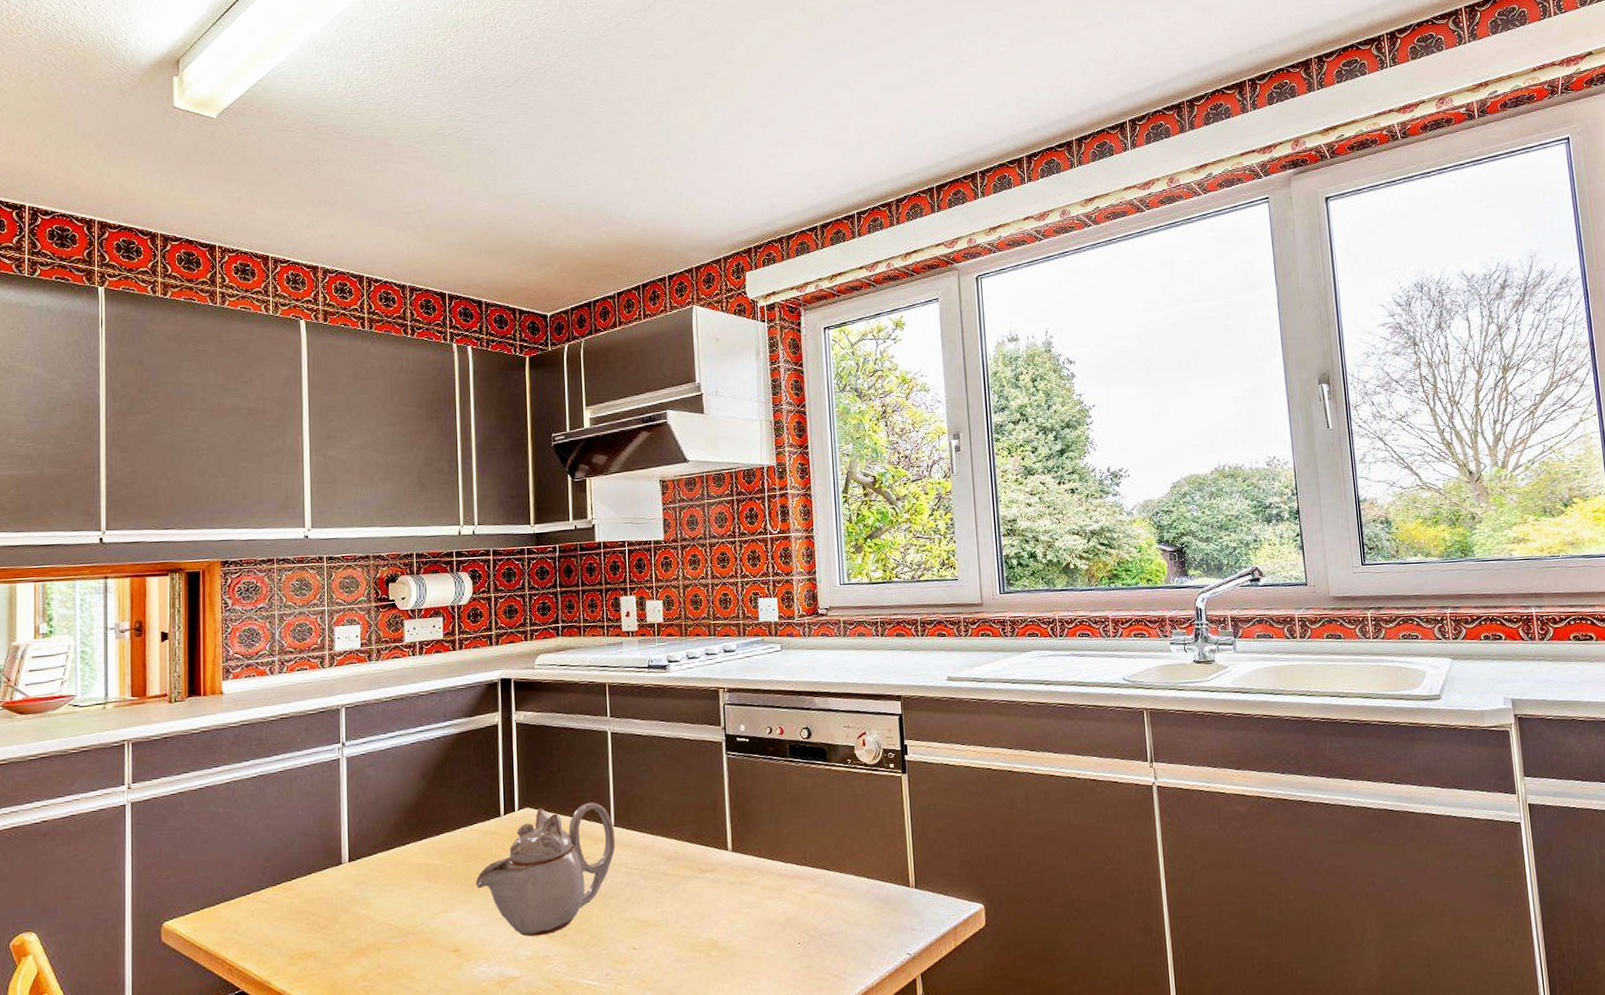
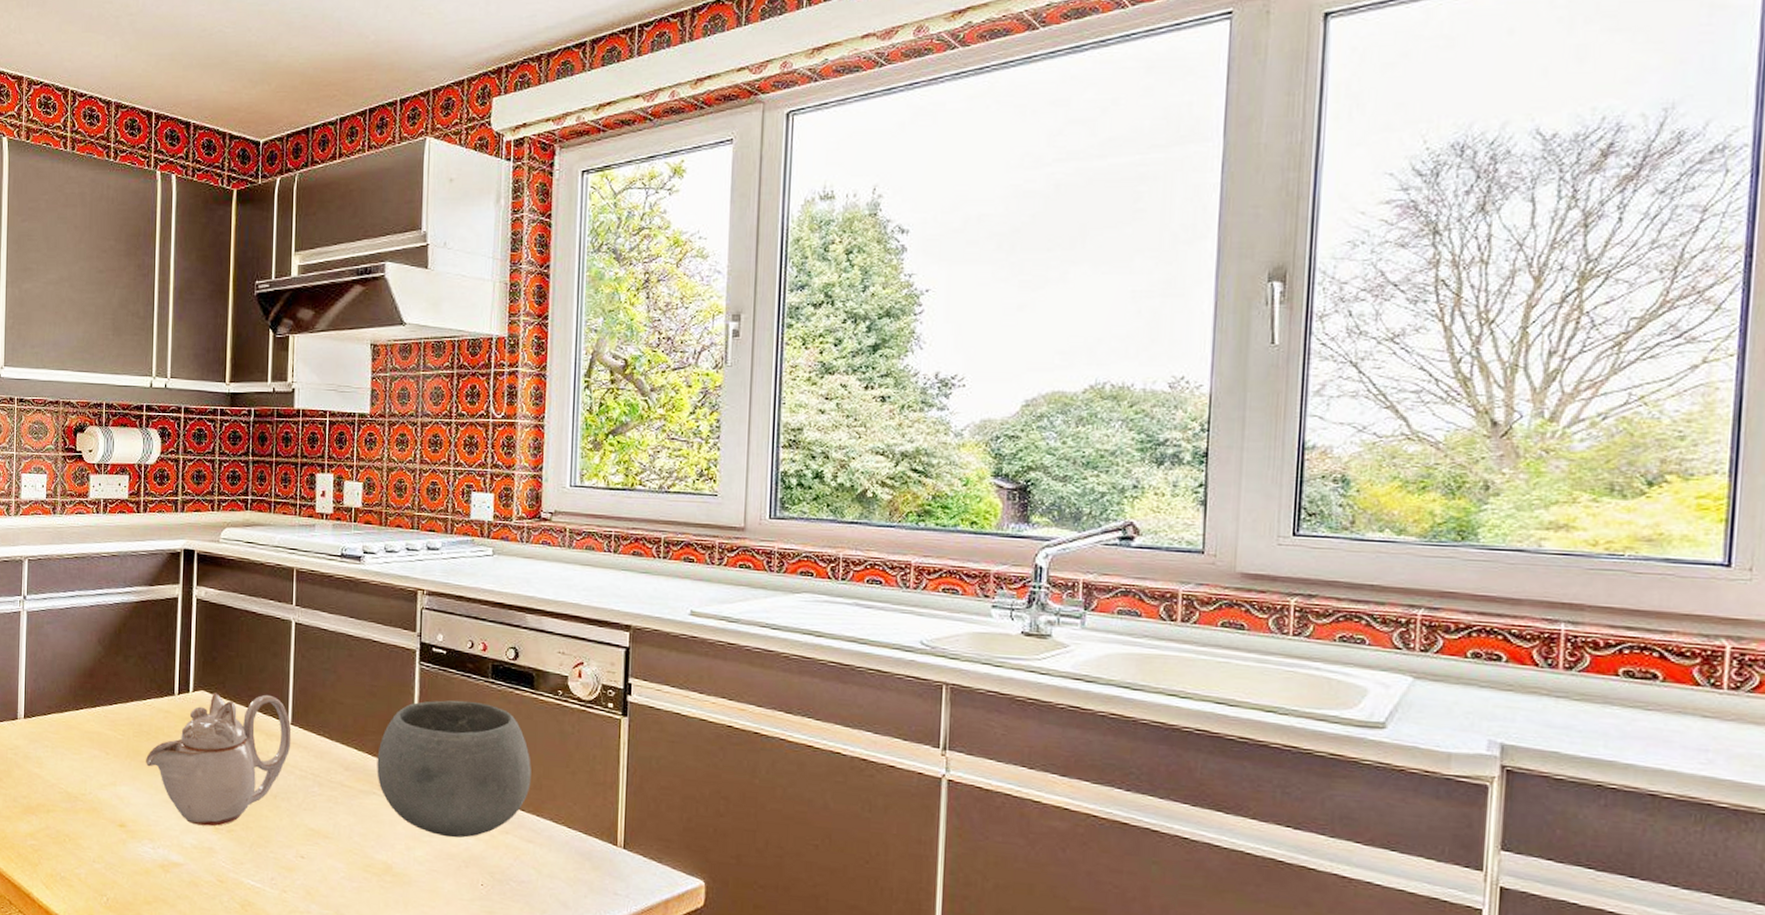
bowl: none [695,780,832,906] -> present [377,700,531,838]

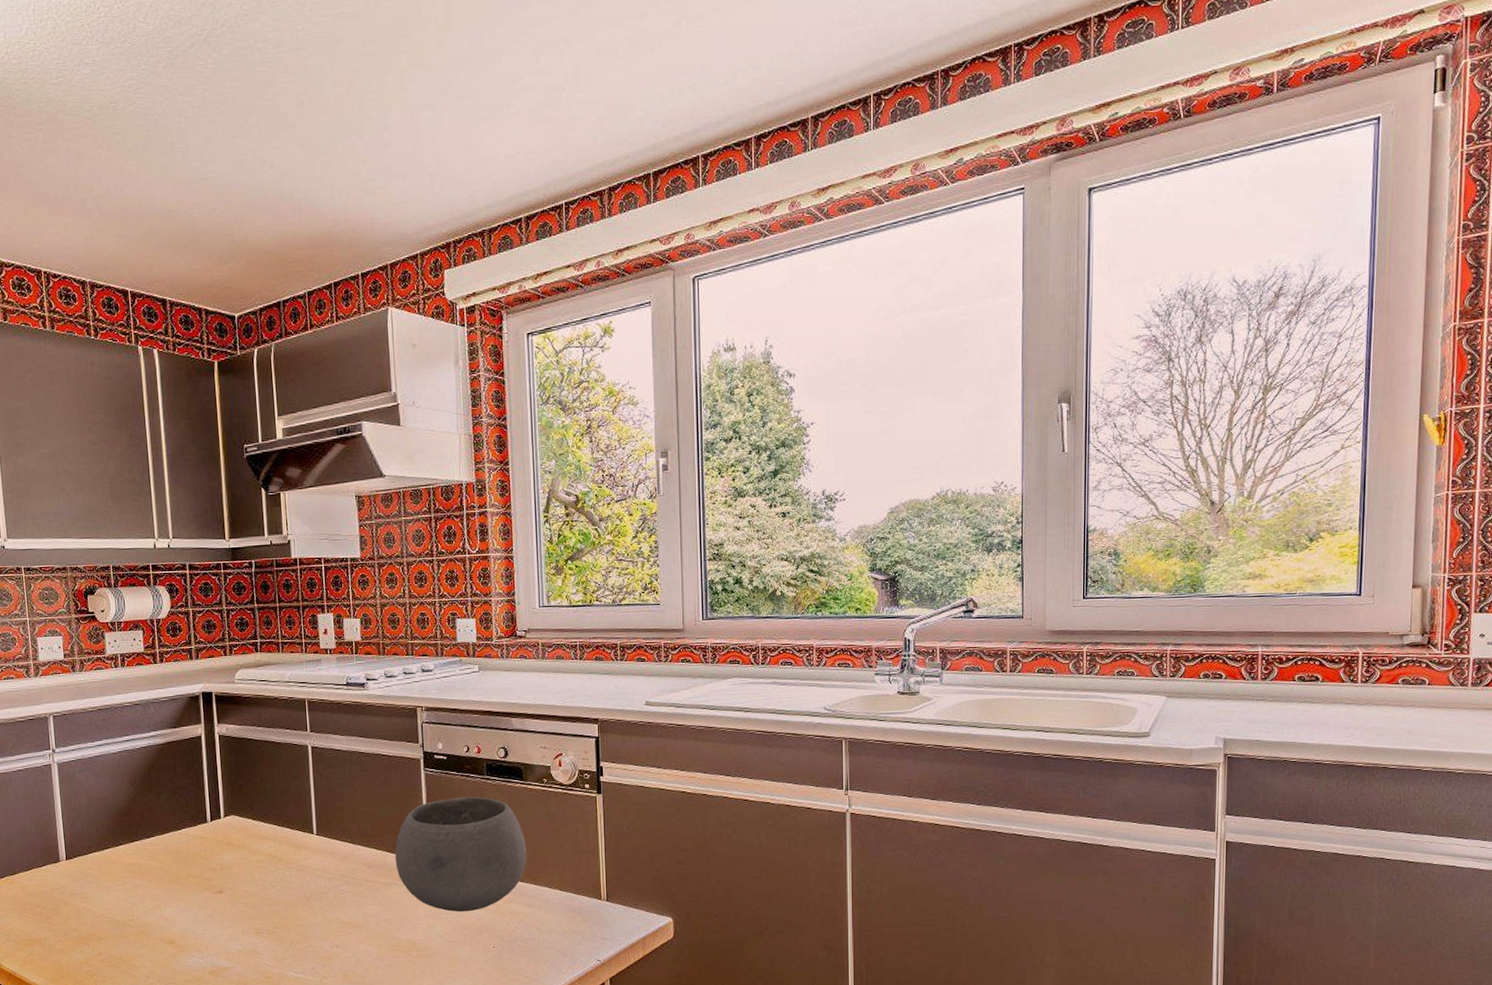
teapot: present [146,693,292,827] -> none [187,812,318,933]

